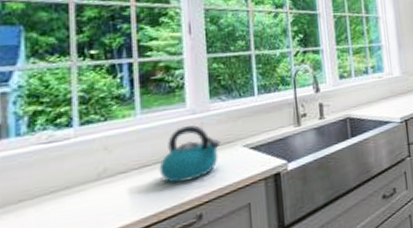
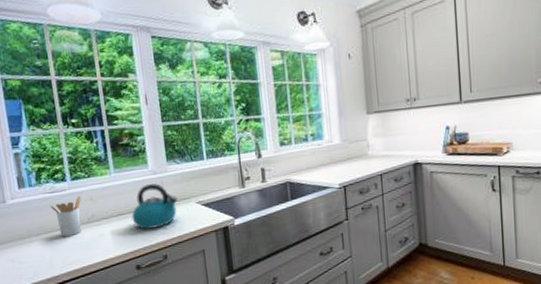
utensil holder: none [43,144,92,202] -> present [50,195,82,237]

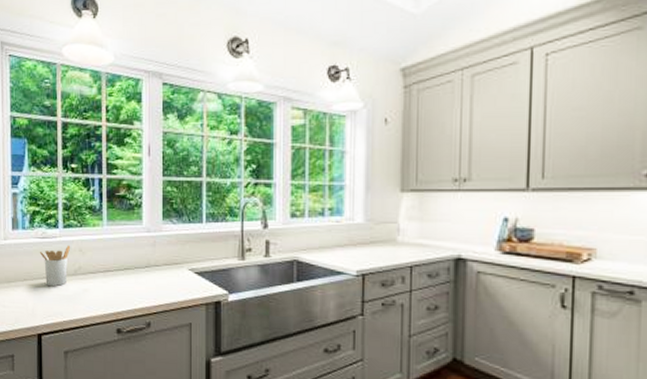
kettle: present [131,183,178,229] -> none [119,242,169,291]

